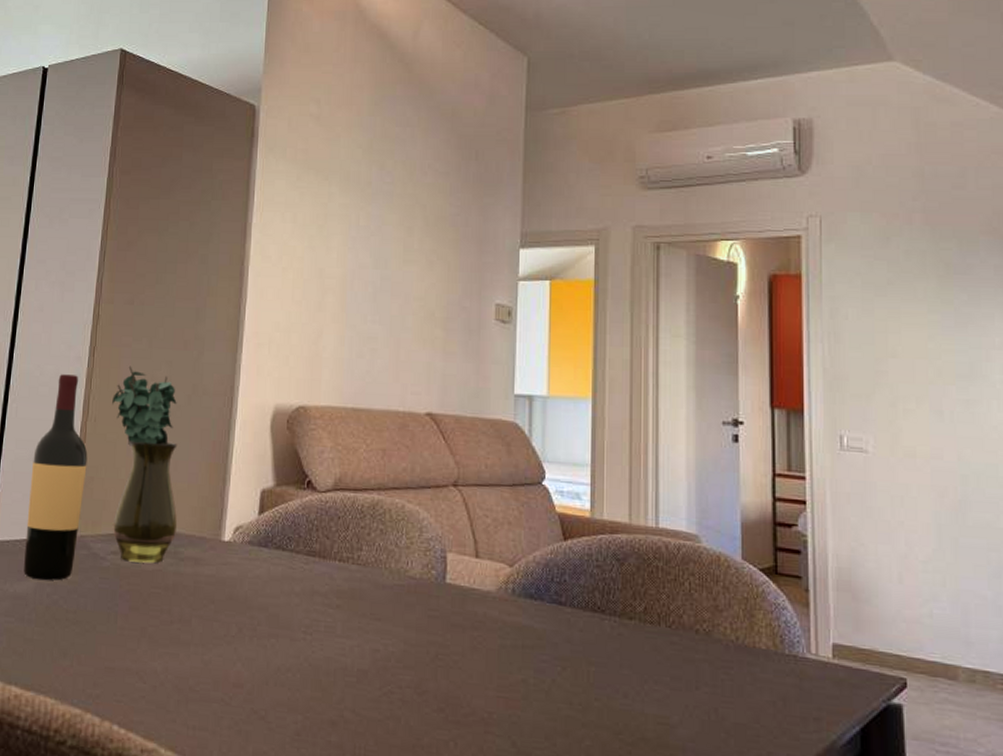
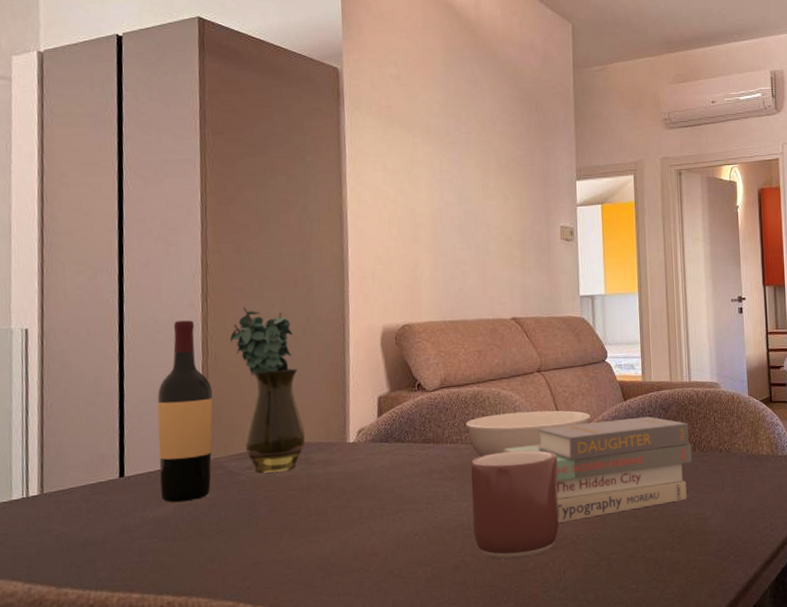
mug: none [357,582,470,729] -> present [471,450,559,559]
bowl: none [359,532,519,585] -> present [465,410,591,456]
books: none [404,559,654,693] -> present [504,416,692,523]

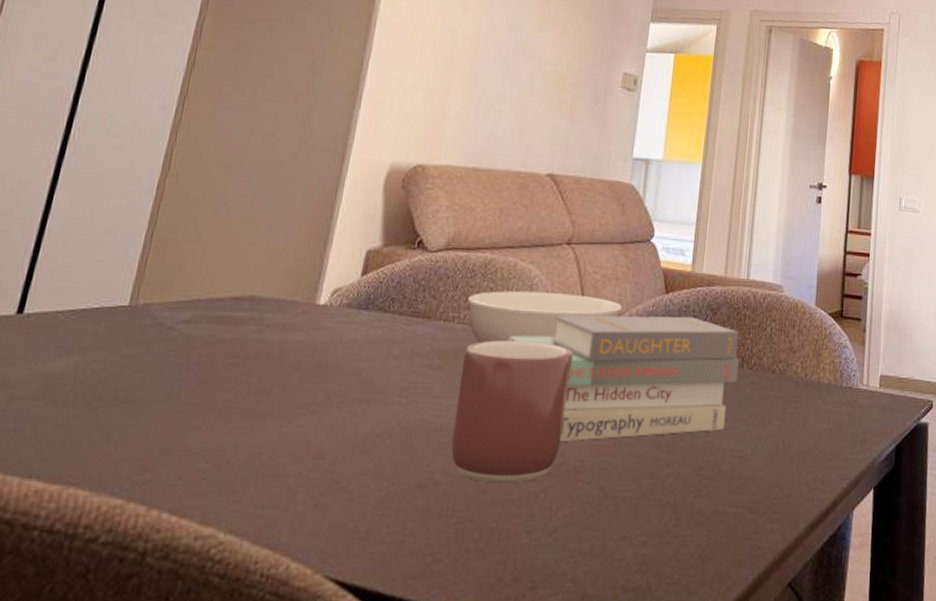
wine bottle: present [157,320,213,502] -> none [64,124,164,355]
vase: present [230,307,306,473] -> none [186,118,280,332]

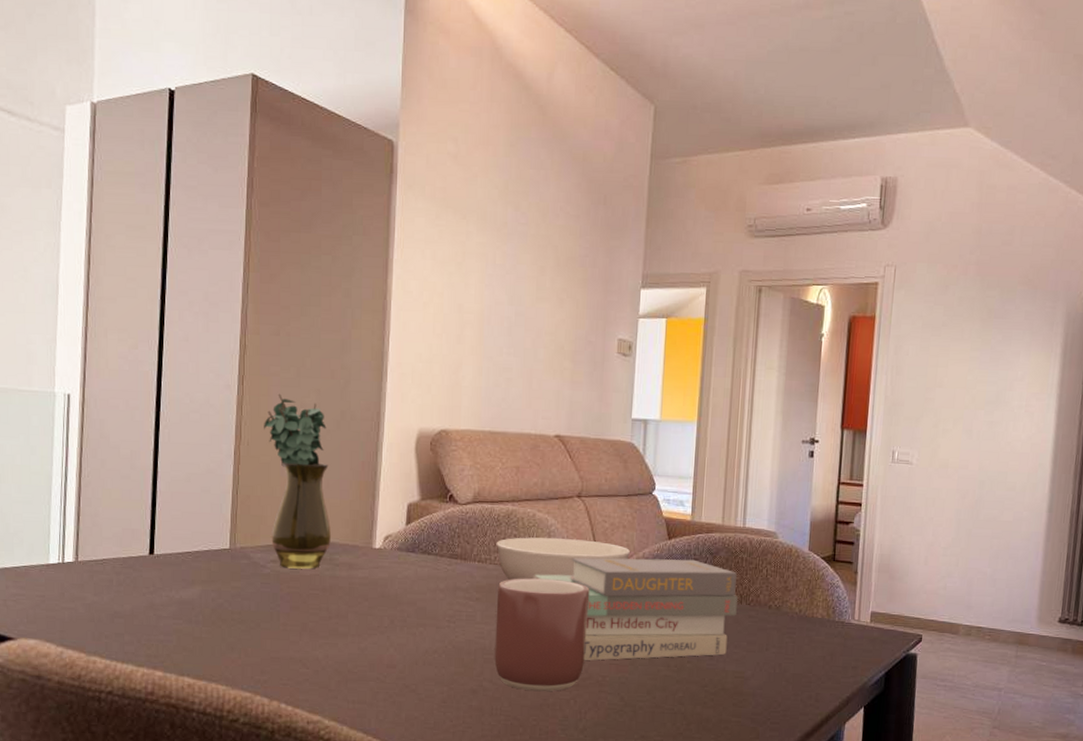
vase: none [186,118,280,332] -> present [264,393,332,569]

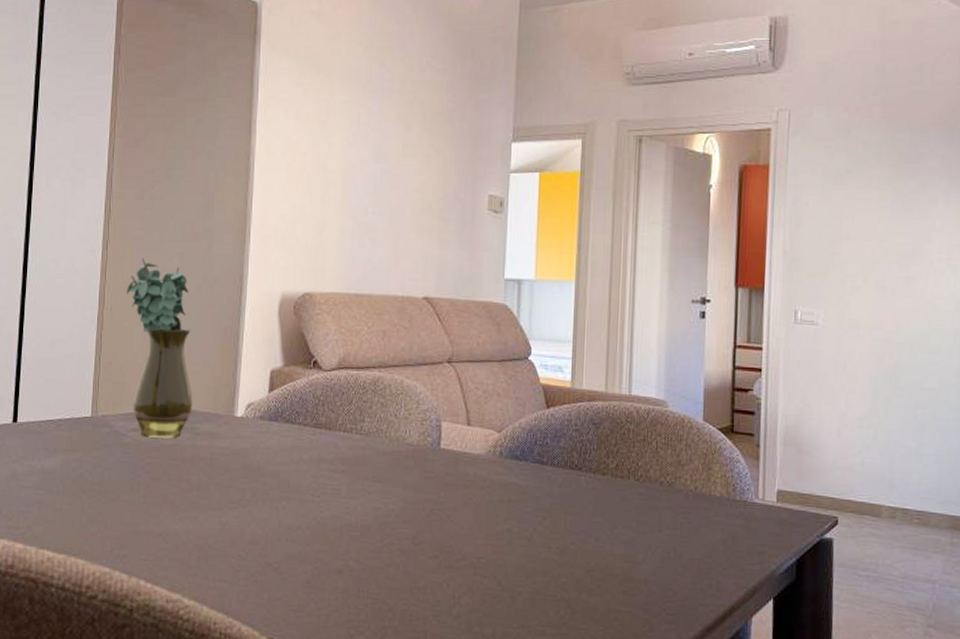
mug: present [494,578,590,692] -> none [361,449,462,574]
bowl: present [496,537,631,580] -> none [362,405,506,452]
books: present [534,557,738,661] -> none [402,427,625,540]

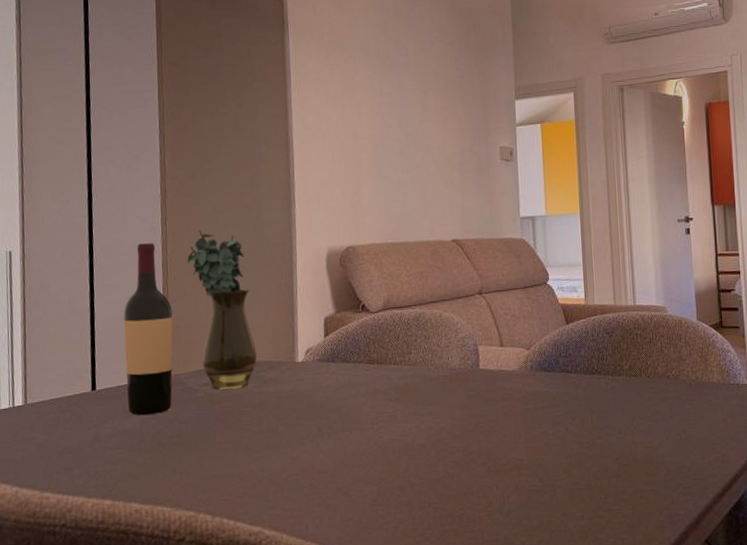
wine bottle: none [50,267,105,456] -> present [123,243,173,415]

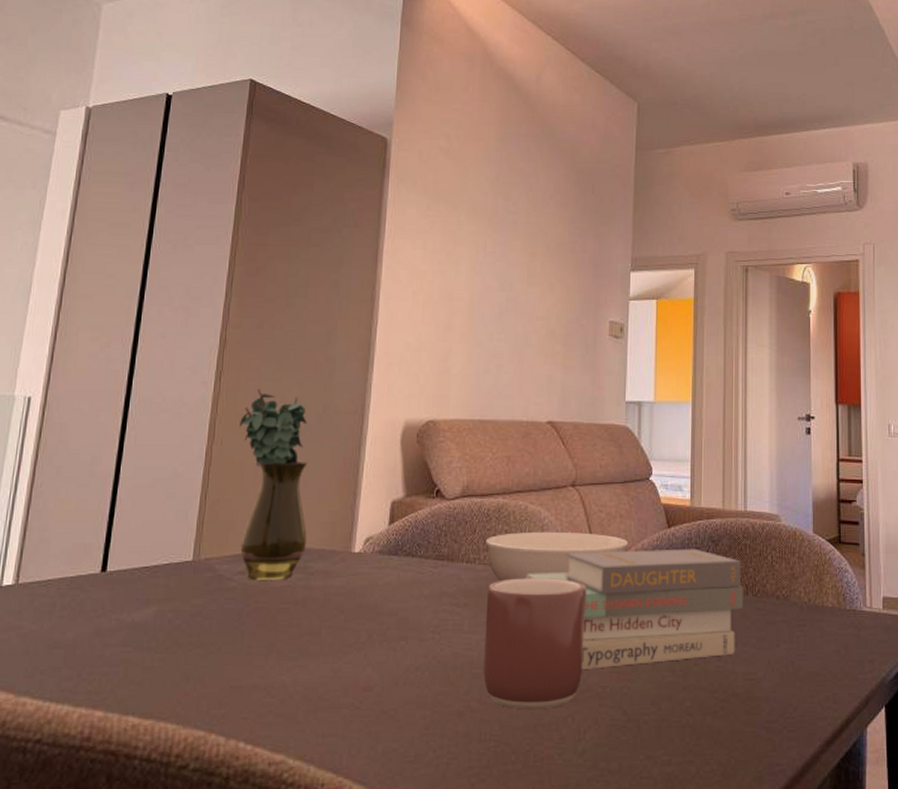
wine bottle: present [123,243,173,415] -> none [143,399,213,605]
bowl: none [408,333,533,378] -> present [485,532,629,581]
mug: none [414,373,502,482] -> present [483,578,587,710]
books: none [446,340,638,446] -> present [526,549,743,669]

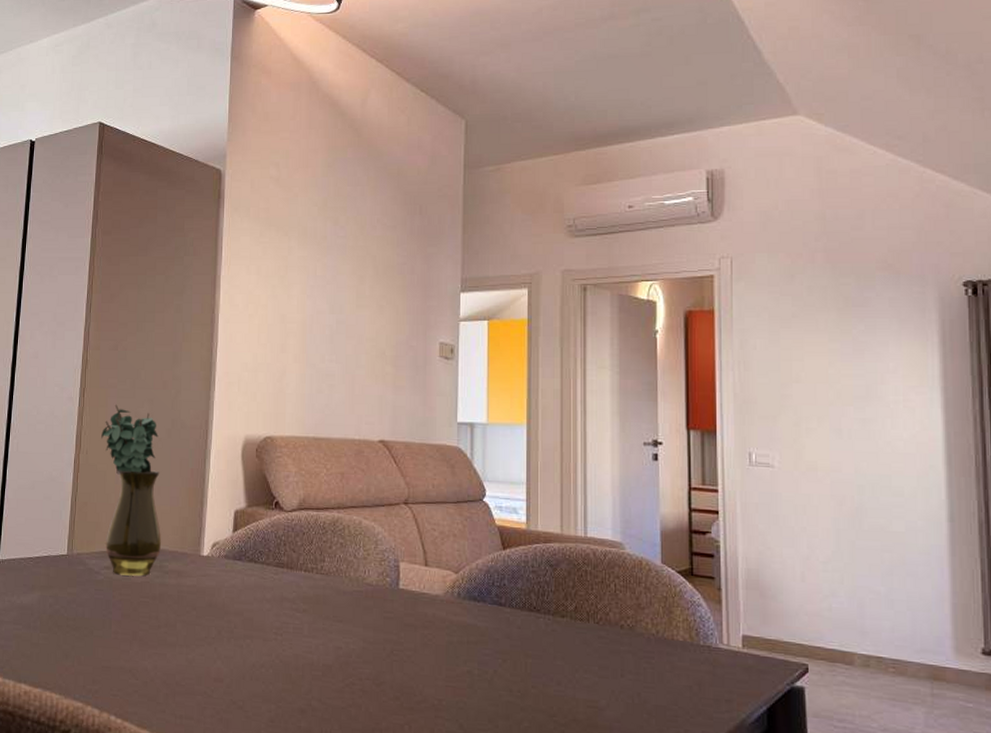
mug: present [483,578,587,710] -> none [323,589,421,715]
bowl: present [485,532,629,581] -> none [322,546,463,591]
books: present [526,549,743,669] -> none [362,568,584,682]

